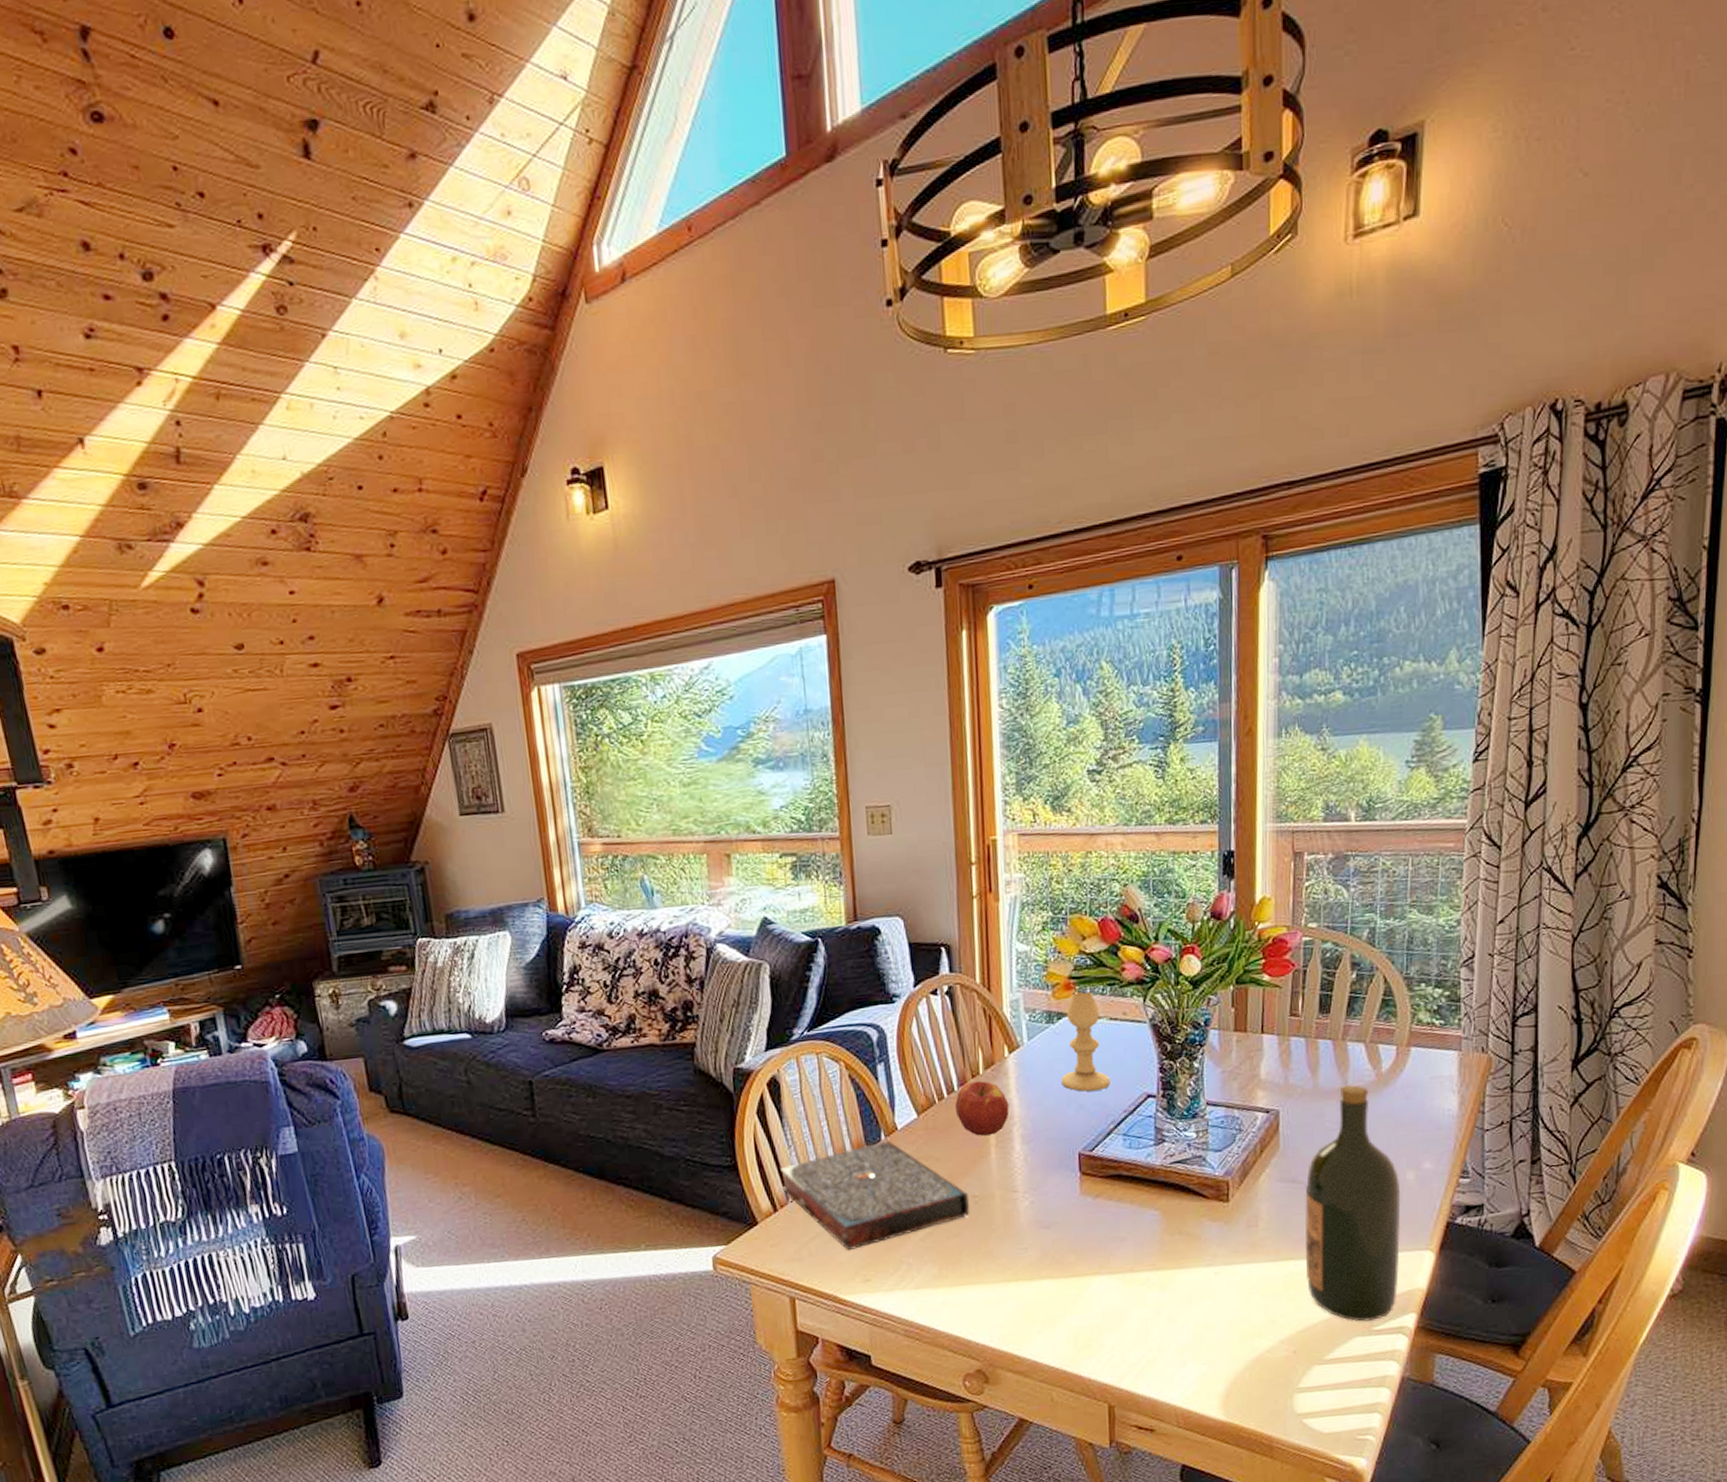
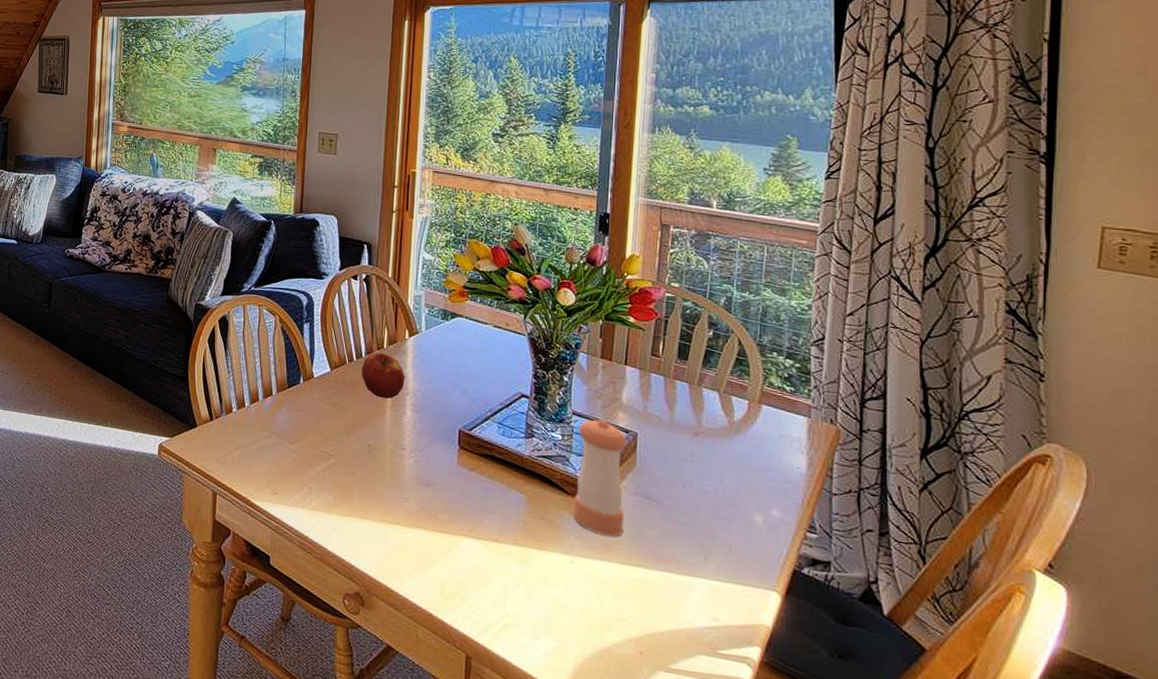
book: present [780,1140,970,1250] -> none [219,384,365,465]
candle holder: present [1061,991,1110,1092] -> none [450,299,491,382]
pepper shaker: none [1213,1104,1270,1235] -> present [573,419,627,537]
wine bottle: present [1305,1085,1401,1322] -> none [656,425,749,644]

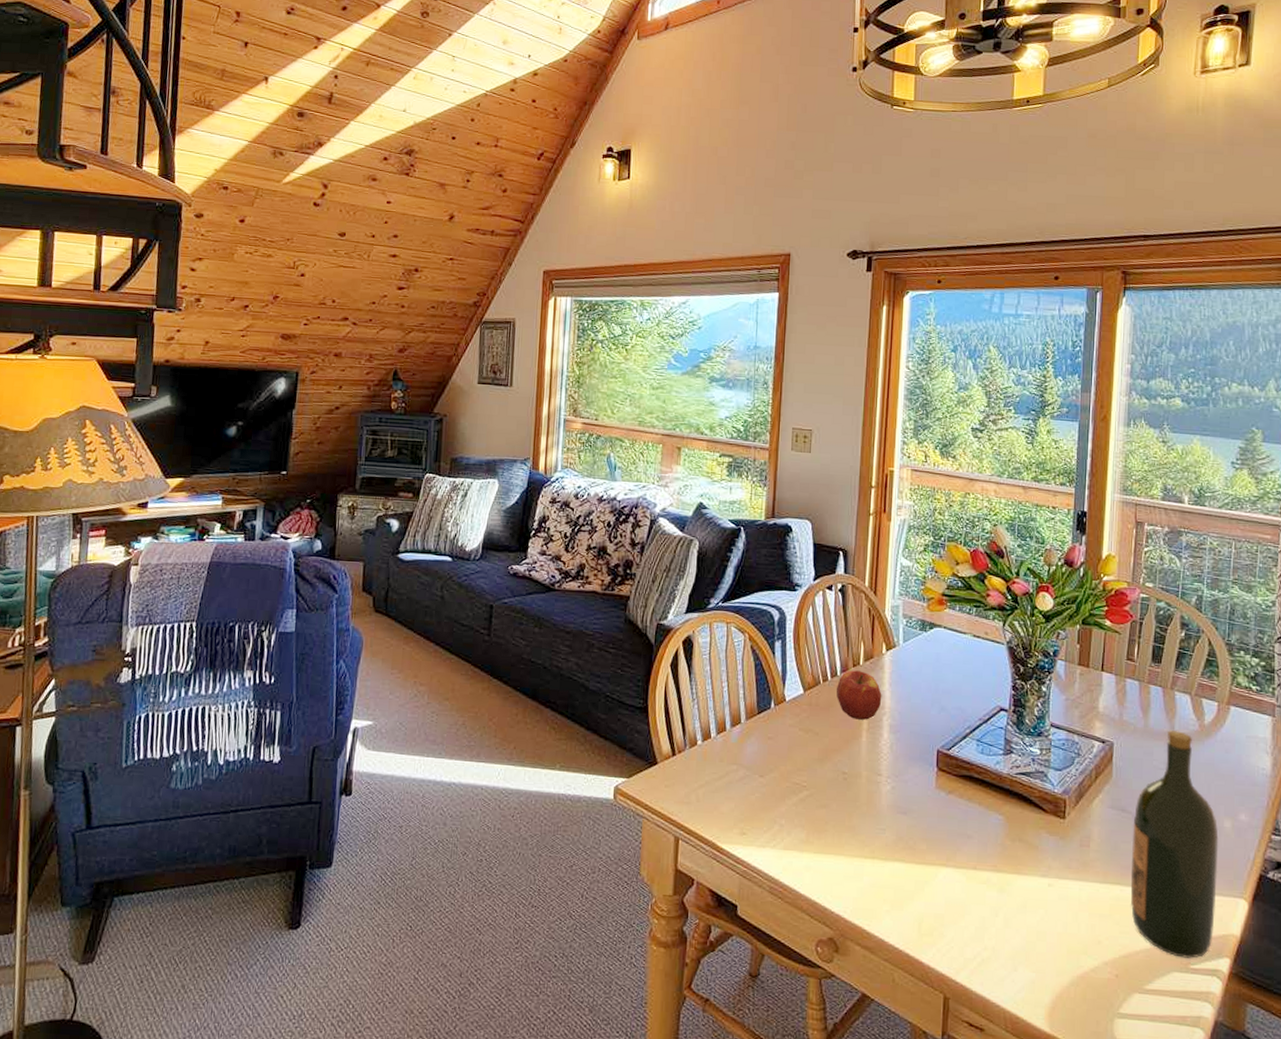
pepper shaker: present [573,419,627,537] -> none [1051,731,1104,855]
wine bottle: none [656,425,749,644] -> present [1131,730,1219,958]

